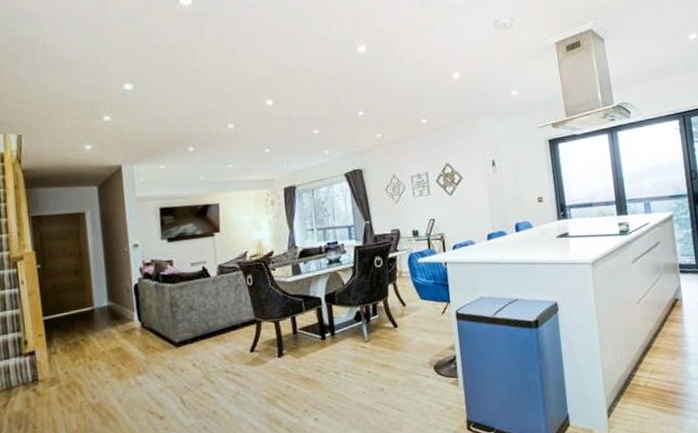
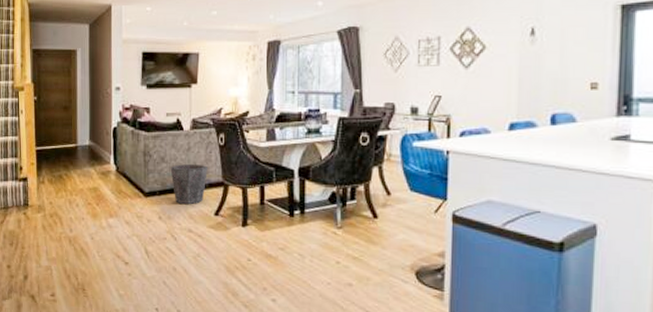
waste bin: none [200,306,239,347] -> present [170,163,207,204]

